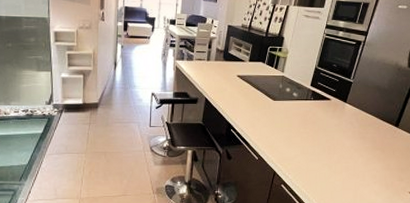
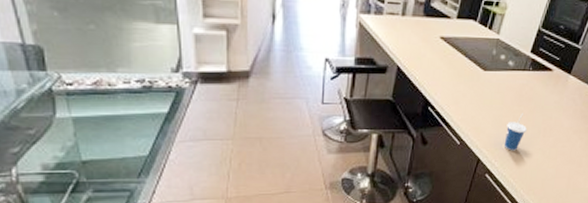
cup: none [295,133,313,166] -> present [504,112,527,151]

